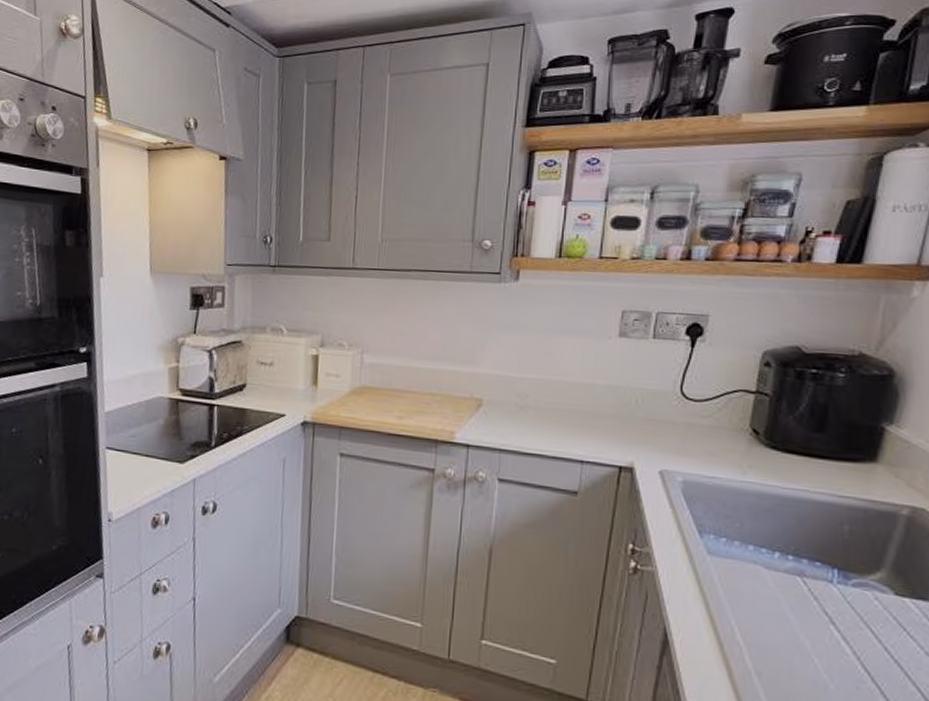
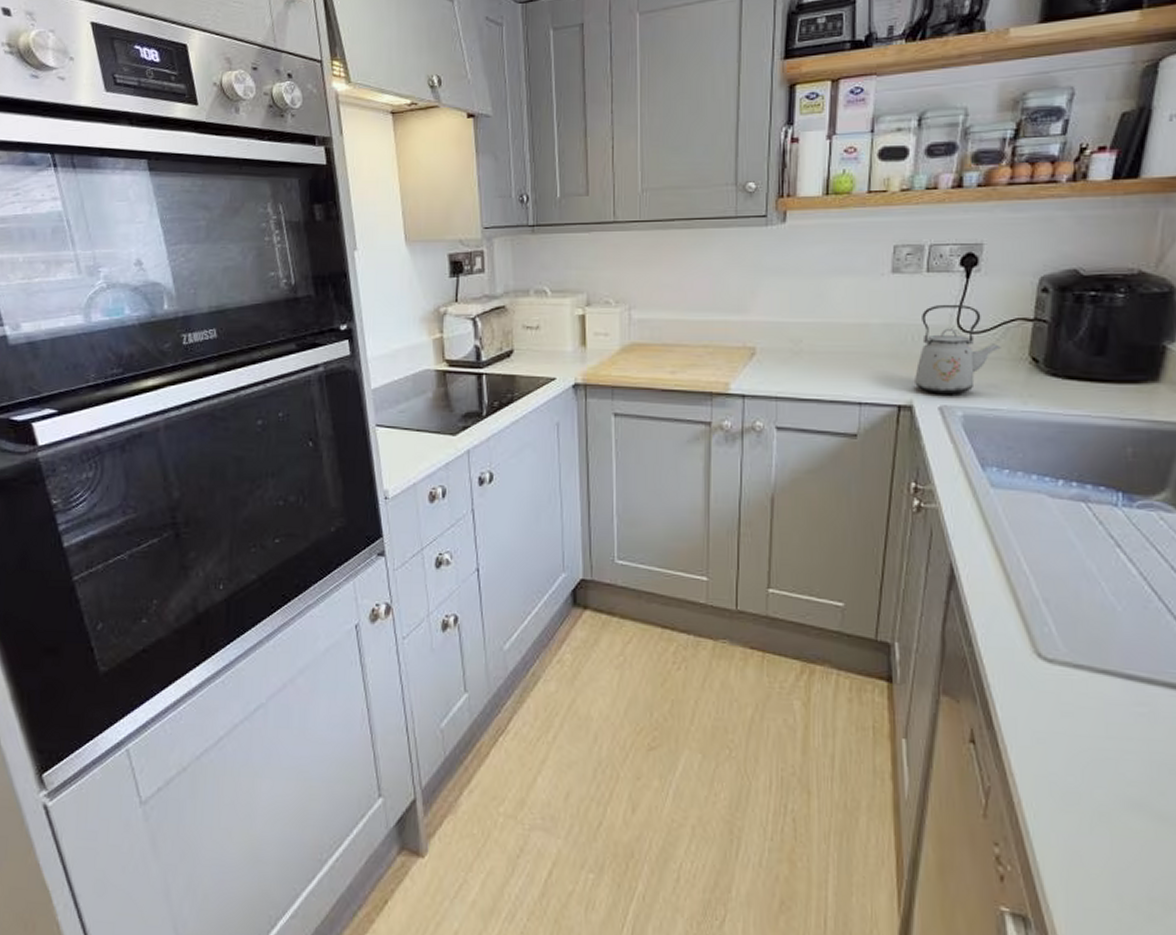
kettle: none [635,370,723,460] -> present [913,304,1001,394]

